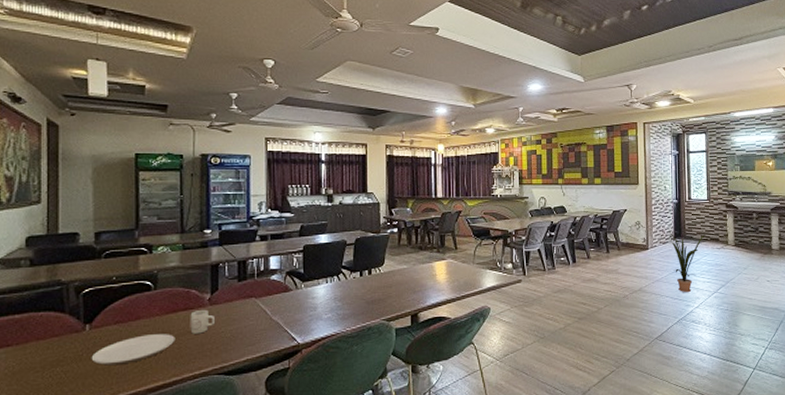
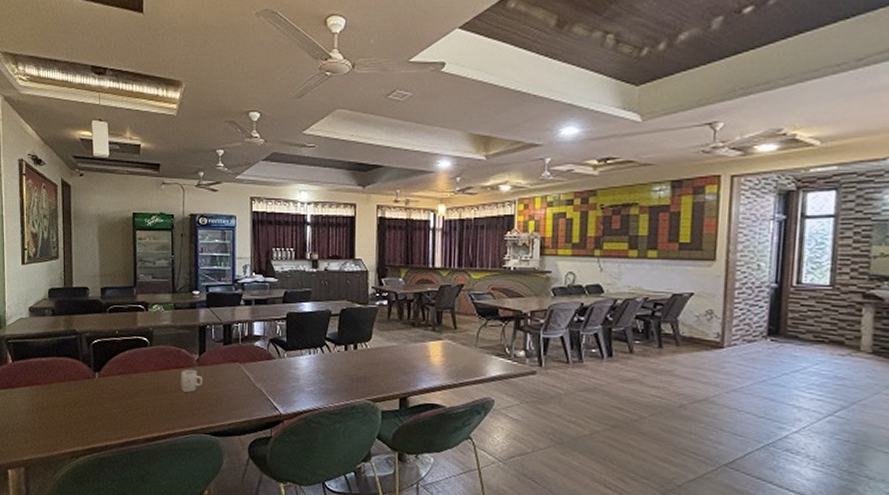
plate: present [91,334,175,366] -> none [100,387,168,413]
house plant: present [669,232,704,293] -> none [758,328,819,412]

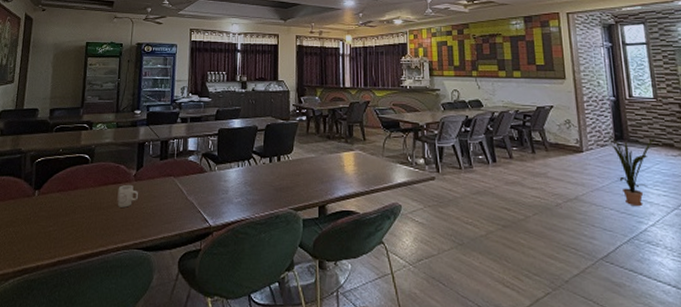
house plant: none [758,328,819,412] -> present [607,134,654,207]

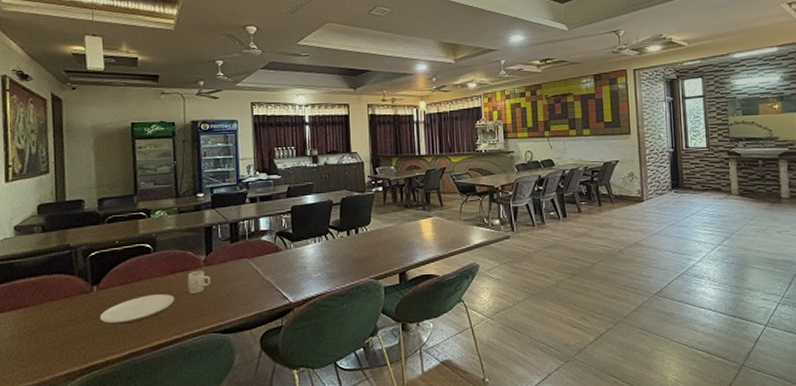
plate: none [36,204,105,231] -> present [99,294,175,325]
house plant: present [607,134,654,207] -> none [665,183,705,246]

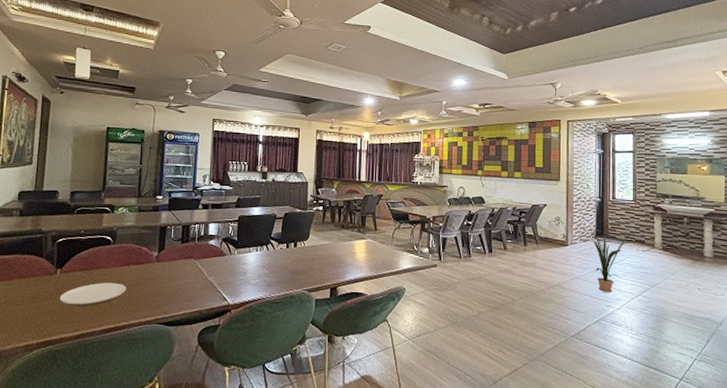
mug: present [187,270,211,294] -> none [139,265,161,286]
house plant: none [665,183,705,246] -> present [590,230,629,293]

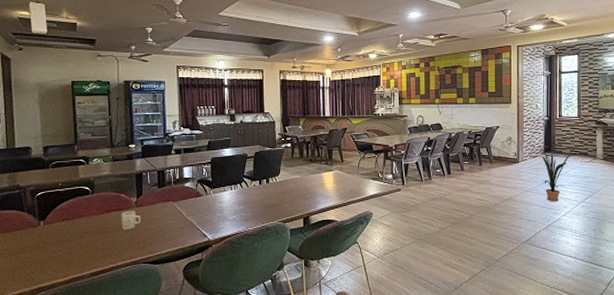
plate: present [59,282,127,307] -> none [46,230,110,254]
mug: none [139,265,161,286] -> present [121,210,142,230]

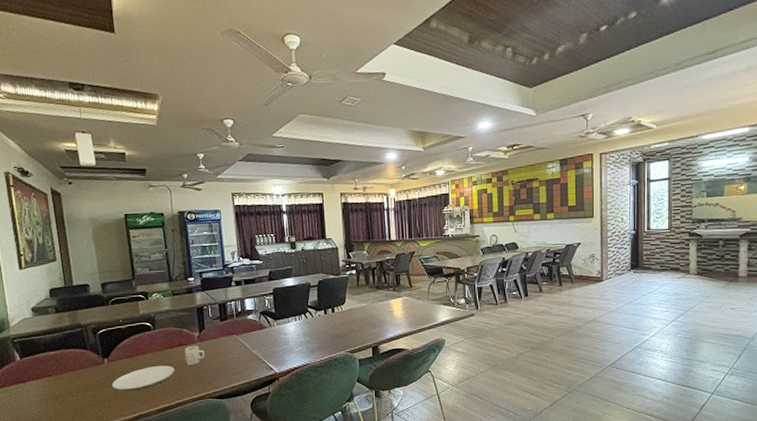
plate: none [46,230,110,254] -> present [111,365,175,391]
house plant: present [539,147,573,202] -> none [625,264,663,322]

